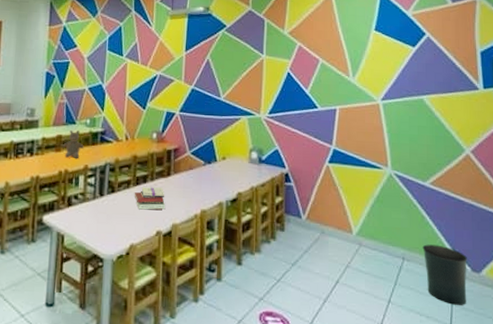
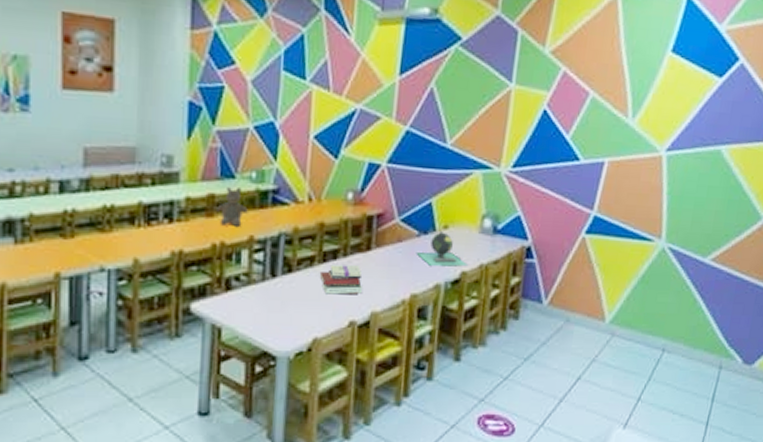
globe: none [203,162,242,189] -> present [416,232,468,267]
waste bin: present [422,244,467,305] -> none [686,333,740,401]

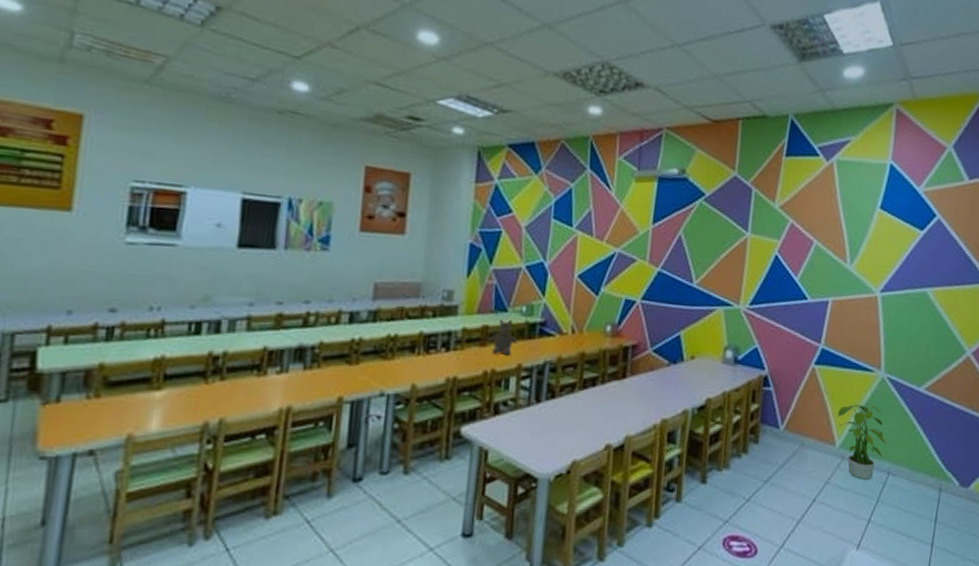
books: present [319,264,363,295] -> none [579,391,619,420]
globe: present [416,232,468,267] -> none [666,361,712,394]
potted plant: none [609,274,663,357] -> present [838,402,886,480]

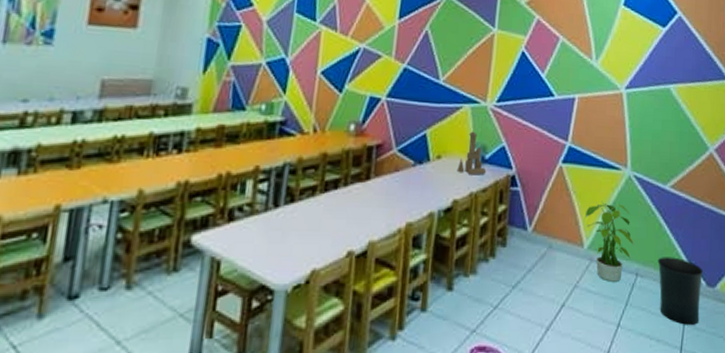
stuffed animal: present [489,320,518,357] -> none [225,119,256,158]
toy blocks: none [710,333,740,376] -> present [456,131,487,175]
waste bin: none [910,457,956,523] -> present [657,257,703,325]

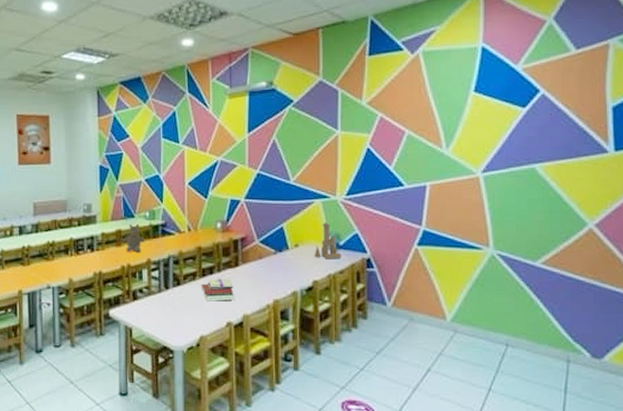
stuffed animal: none [225,119,256,158] -> present [123,224,145,253]
books: none [320,194,362,225] -> present [201,278,235,302]
potted plant: present [586,201,634,282] -> none [446,278,502,351]
waste bin: present [657,257,703,325] -> none [530,329,586,393]

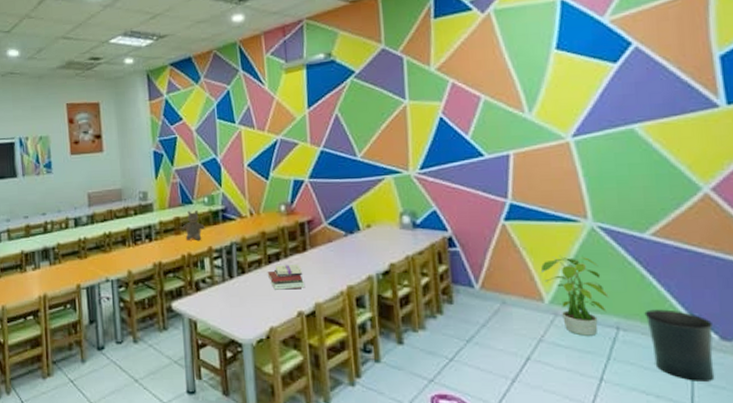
toy blocks: present [314,222,342,260] -> none [388,199,420,240]
potted plant: none [446,278,502,351] -> present [541,255,609,336]
waste bin: none [530,329,586,393] -> present [644,309,715,381]

